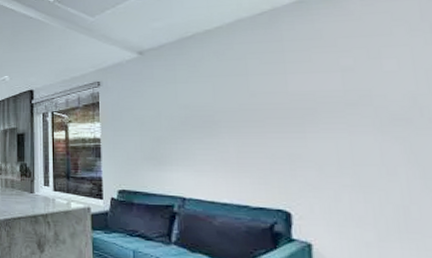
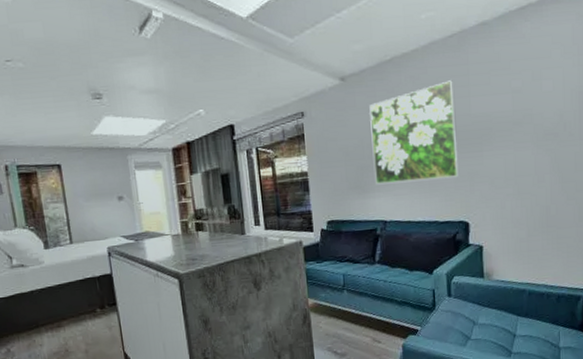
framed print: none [168,56,275,159] -> present [369,80,459,185]

